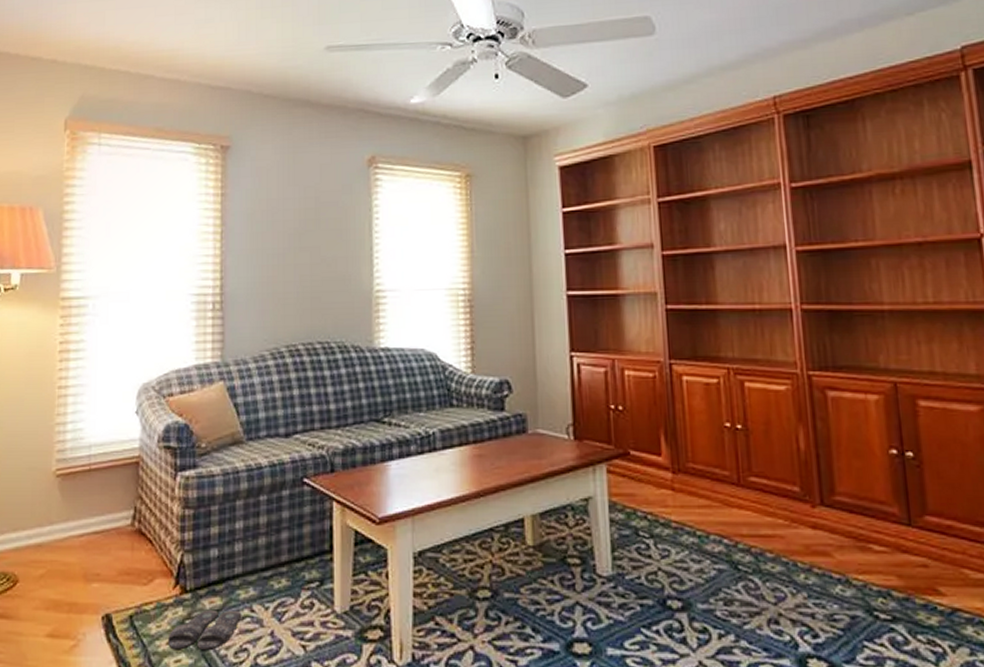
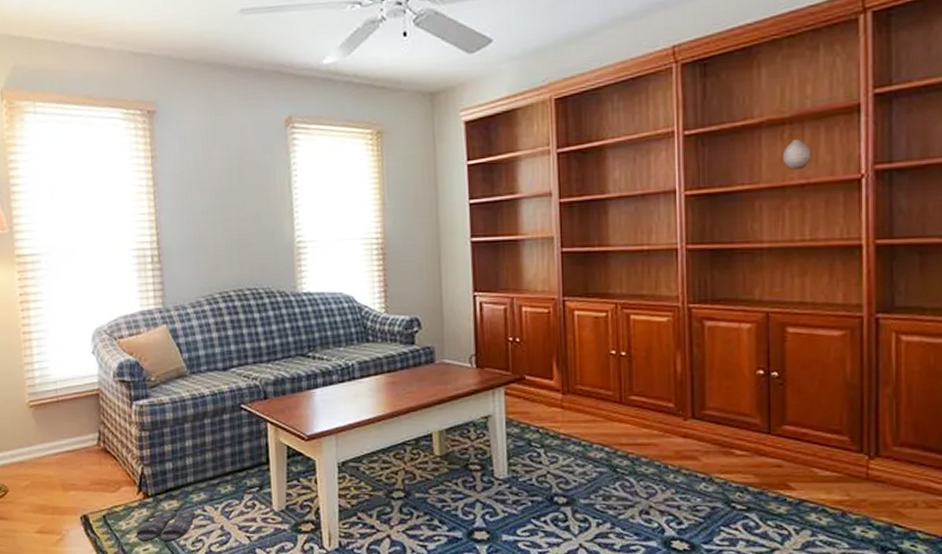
vase: none [895,195,927,227] -> present [782,139,812,170]

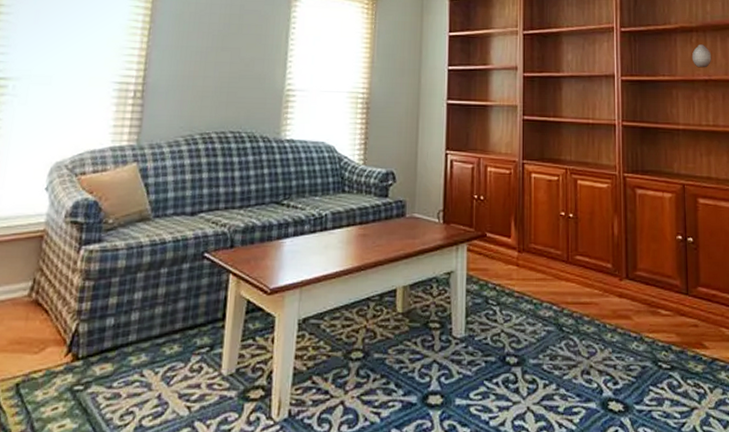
slippers: present [136,510,195,542] -> none [53,375,131,416]

